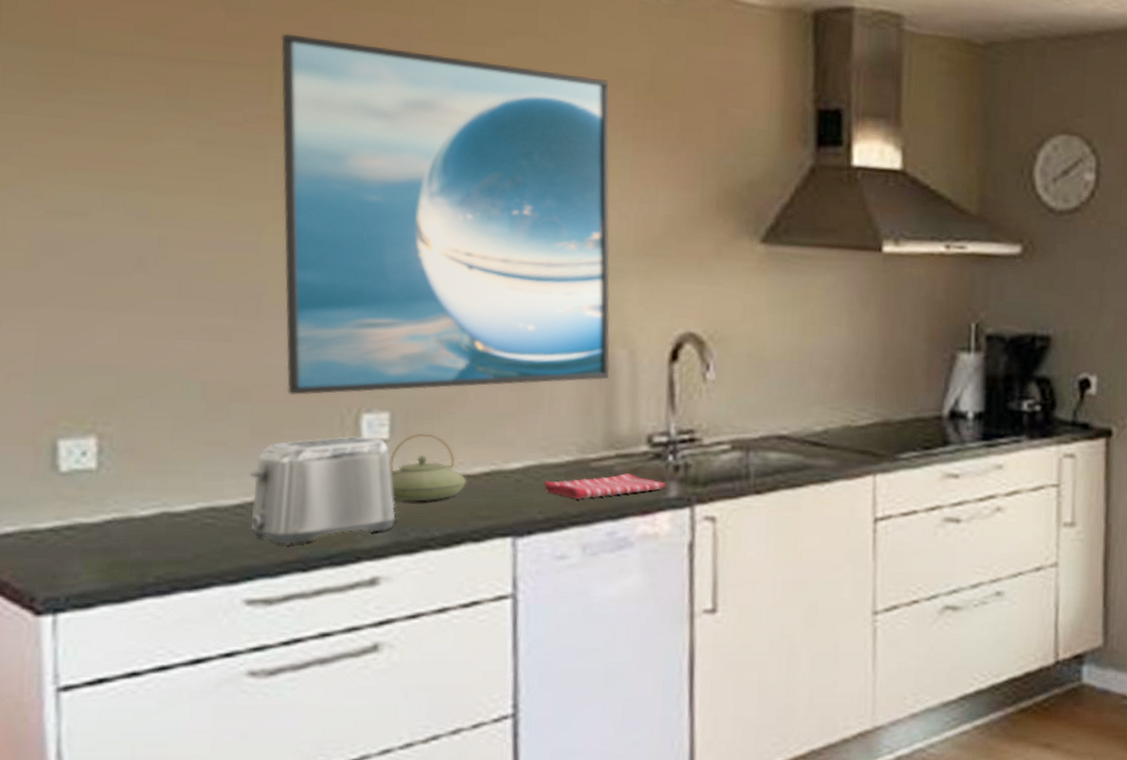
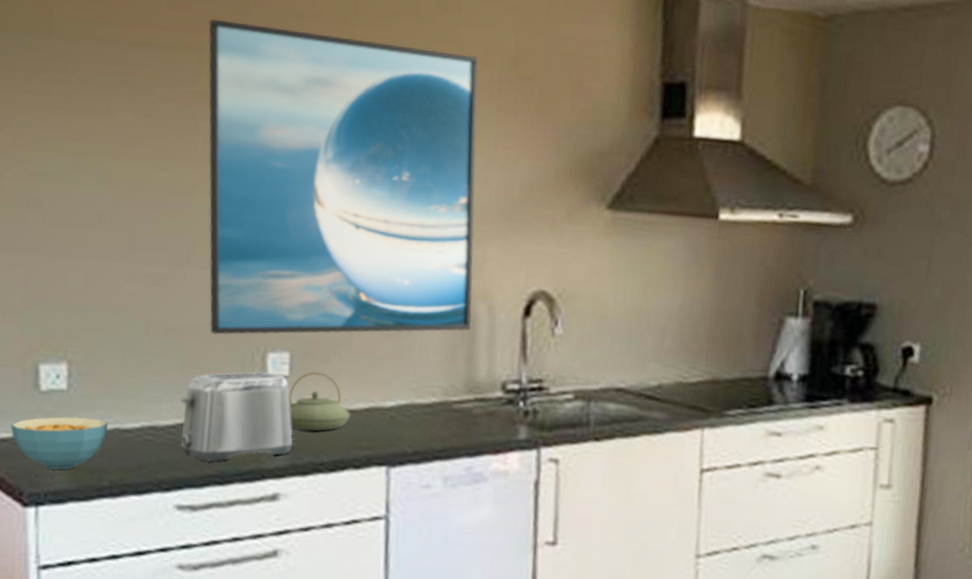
cereal bowl: none [18,501,154,567] -> present [11,416,109,470]
dish towel: present [544,473,666,499] -> none [414,415,516,436]

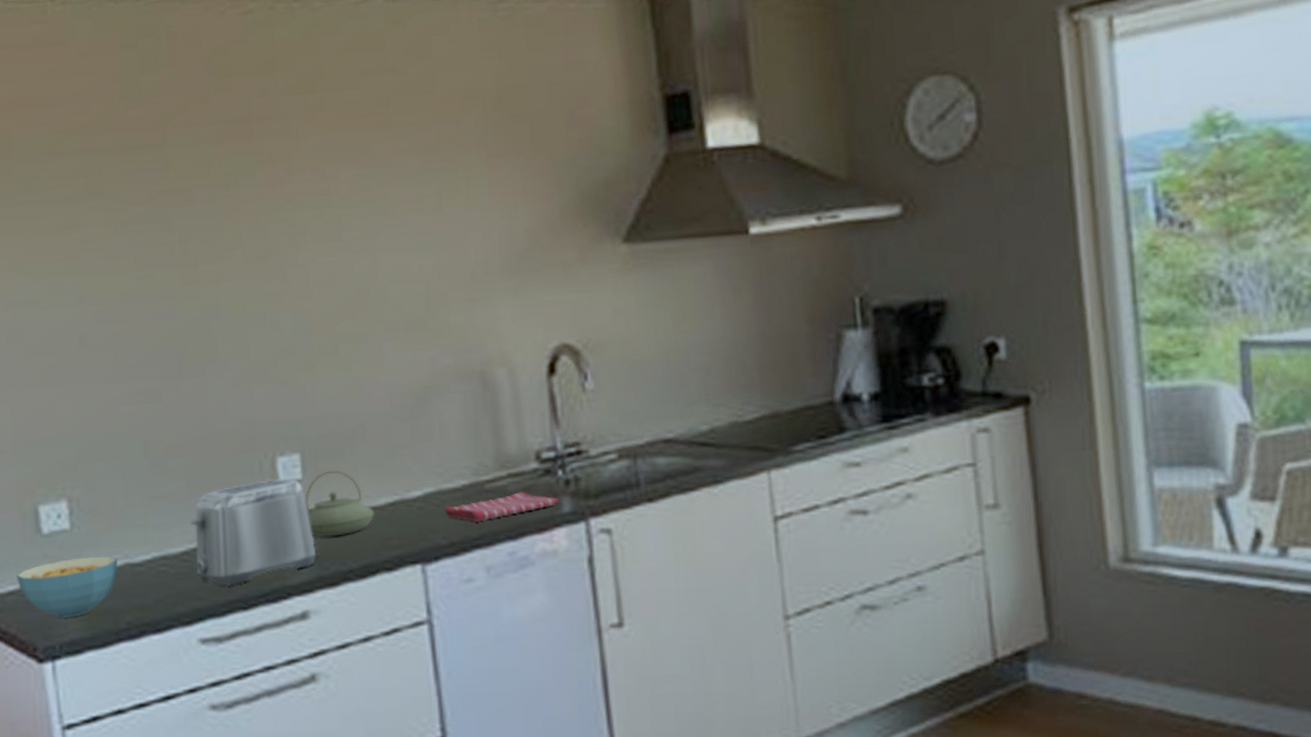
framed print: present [208,19,478,335] -> none [170,102,492,446]
dish towel: none [414,415,516,436] -> present [444,492,559,522]

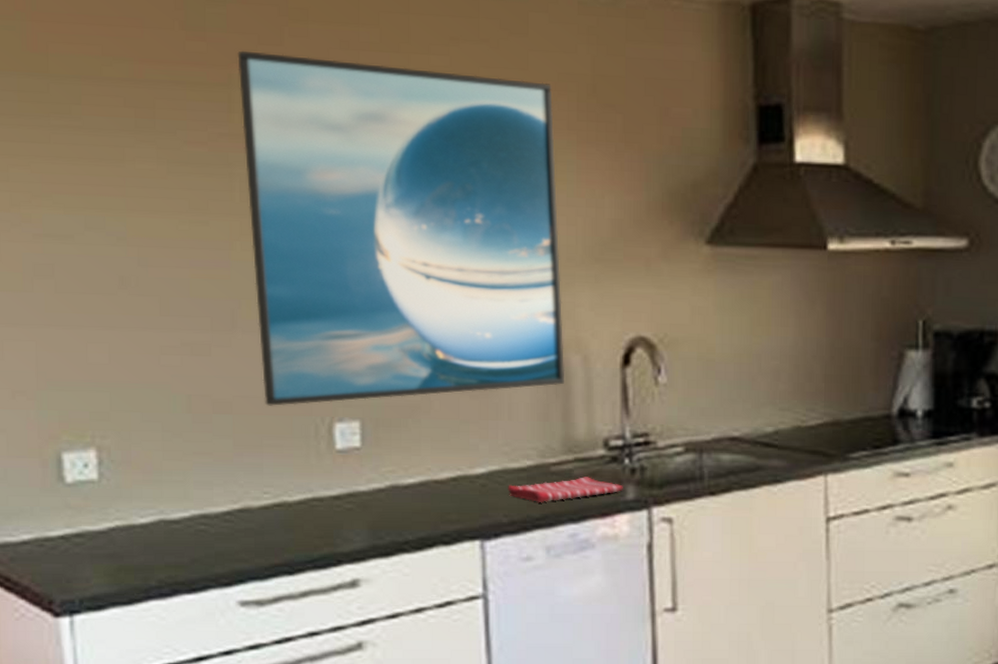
cereal bowl: present [16,556,119,618] -> none [32,510,152,572]
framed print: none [170,102,492,446] -> present [237,50,564,406]
toaster: present [191,478,319,586] -> none [236,444,374,550]
teapot: present [305,470,375,537] -> none [362,440,436,507]

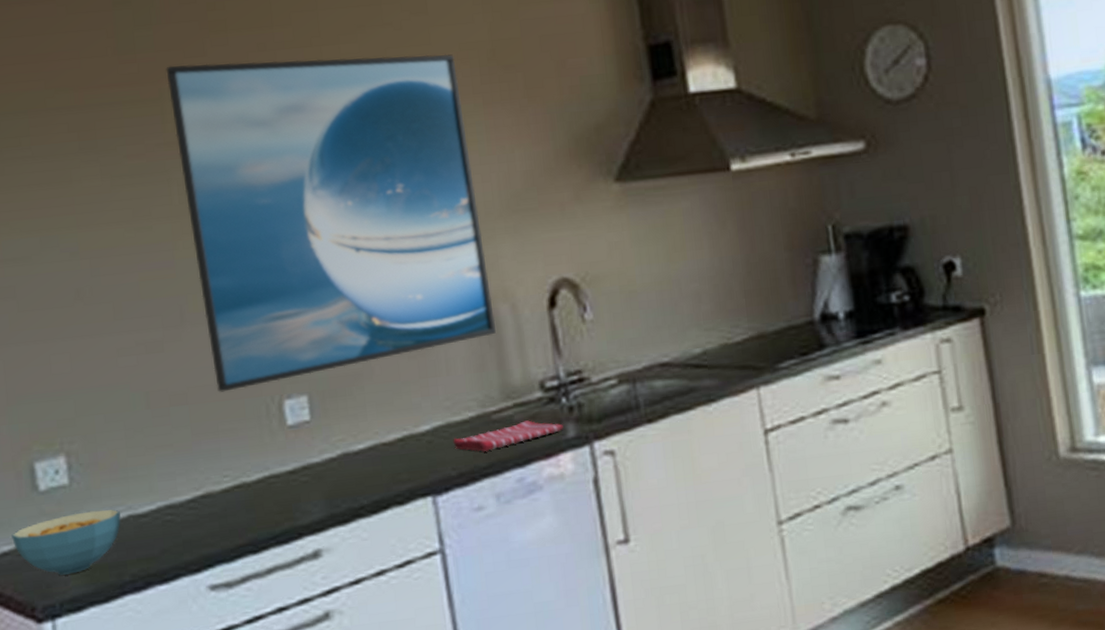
cereal bowl: none [32,510,152,572] -> present [11,509,122,575]

